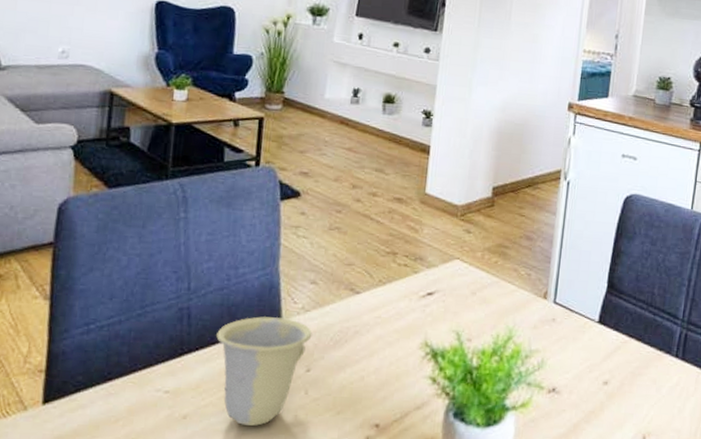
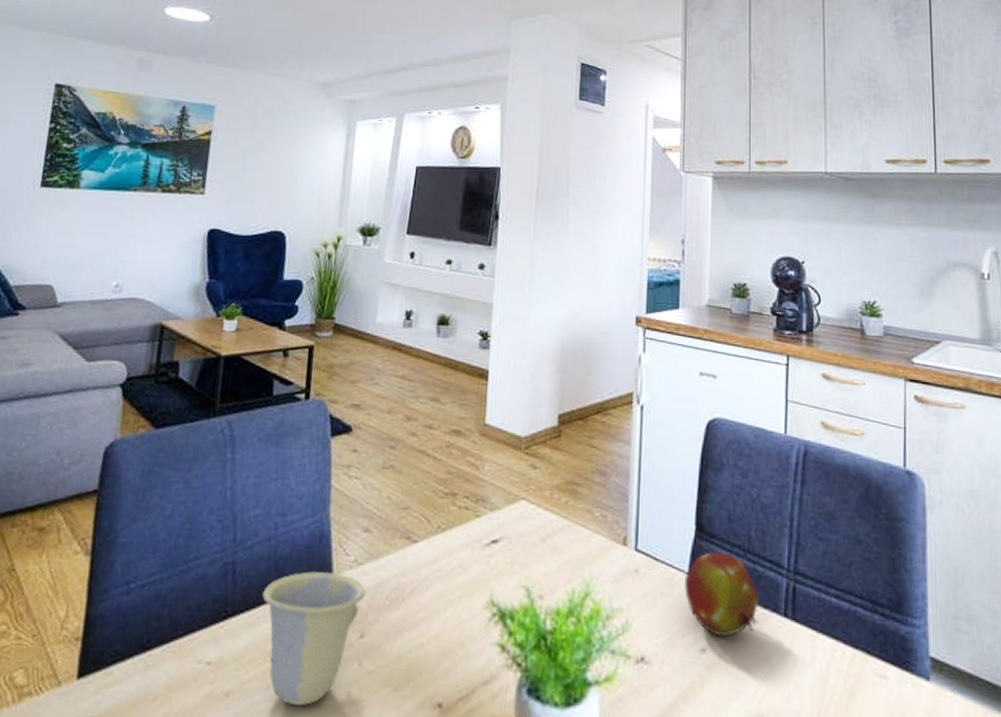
fruit: none [594,304,657,373] -> present [685,551,760,637]

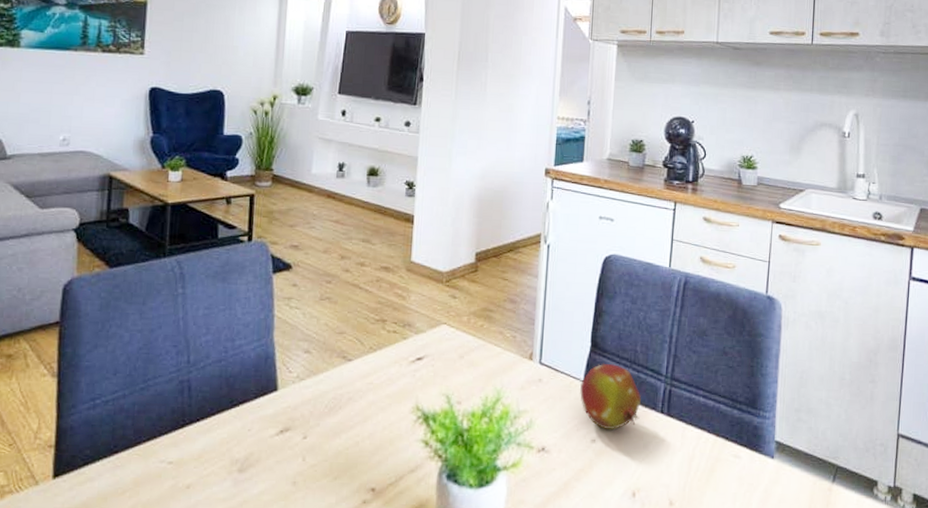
cup: present [262,571,366,705] -> none [216,386,308,493]

